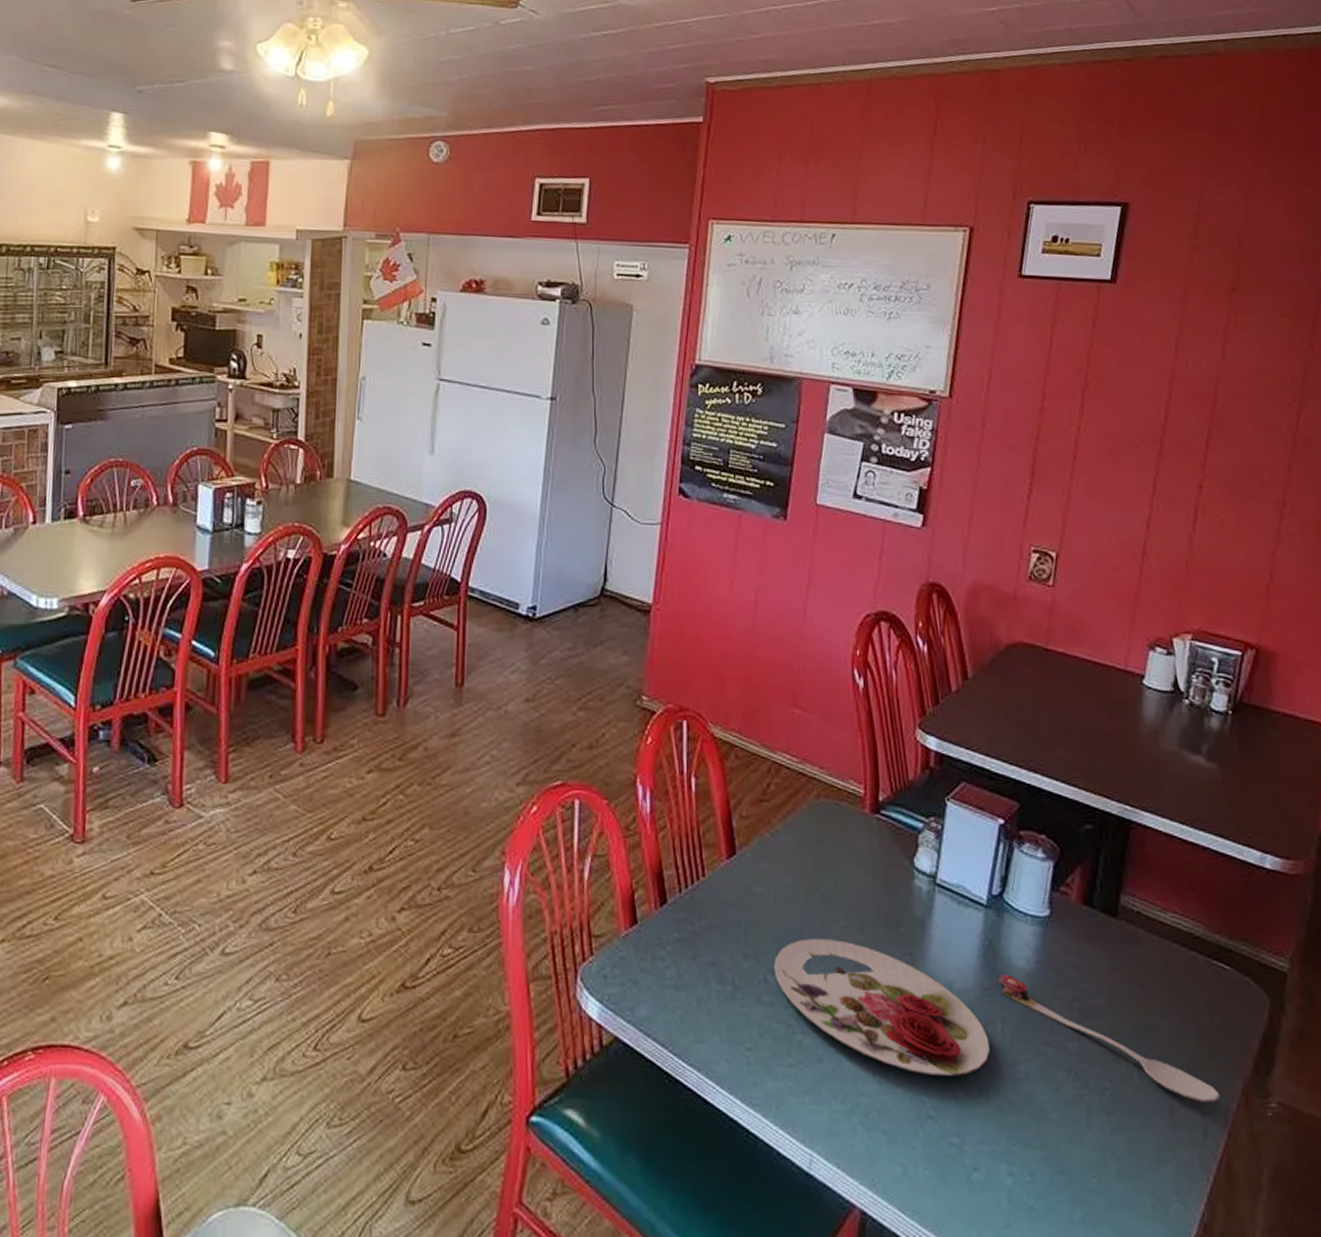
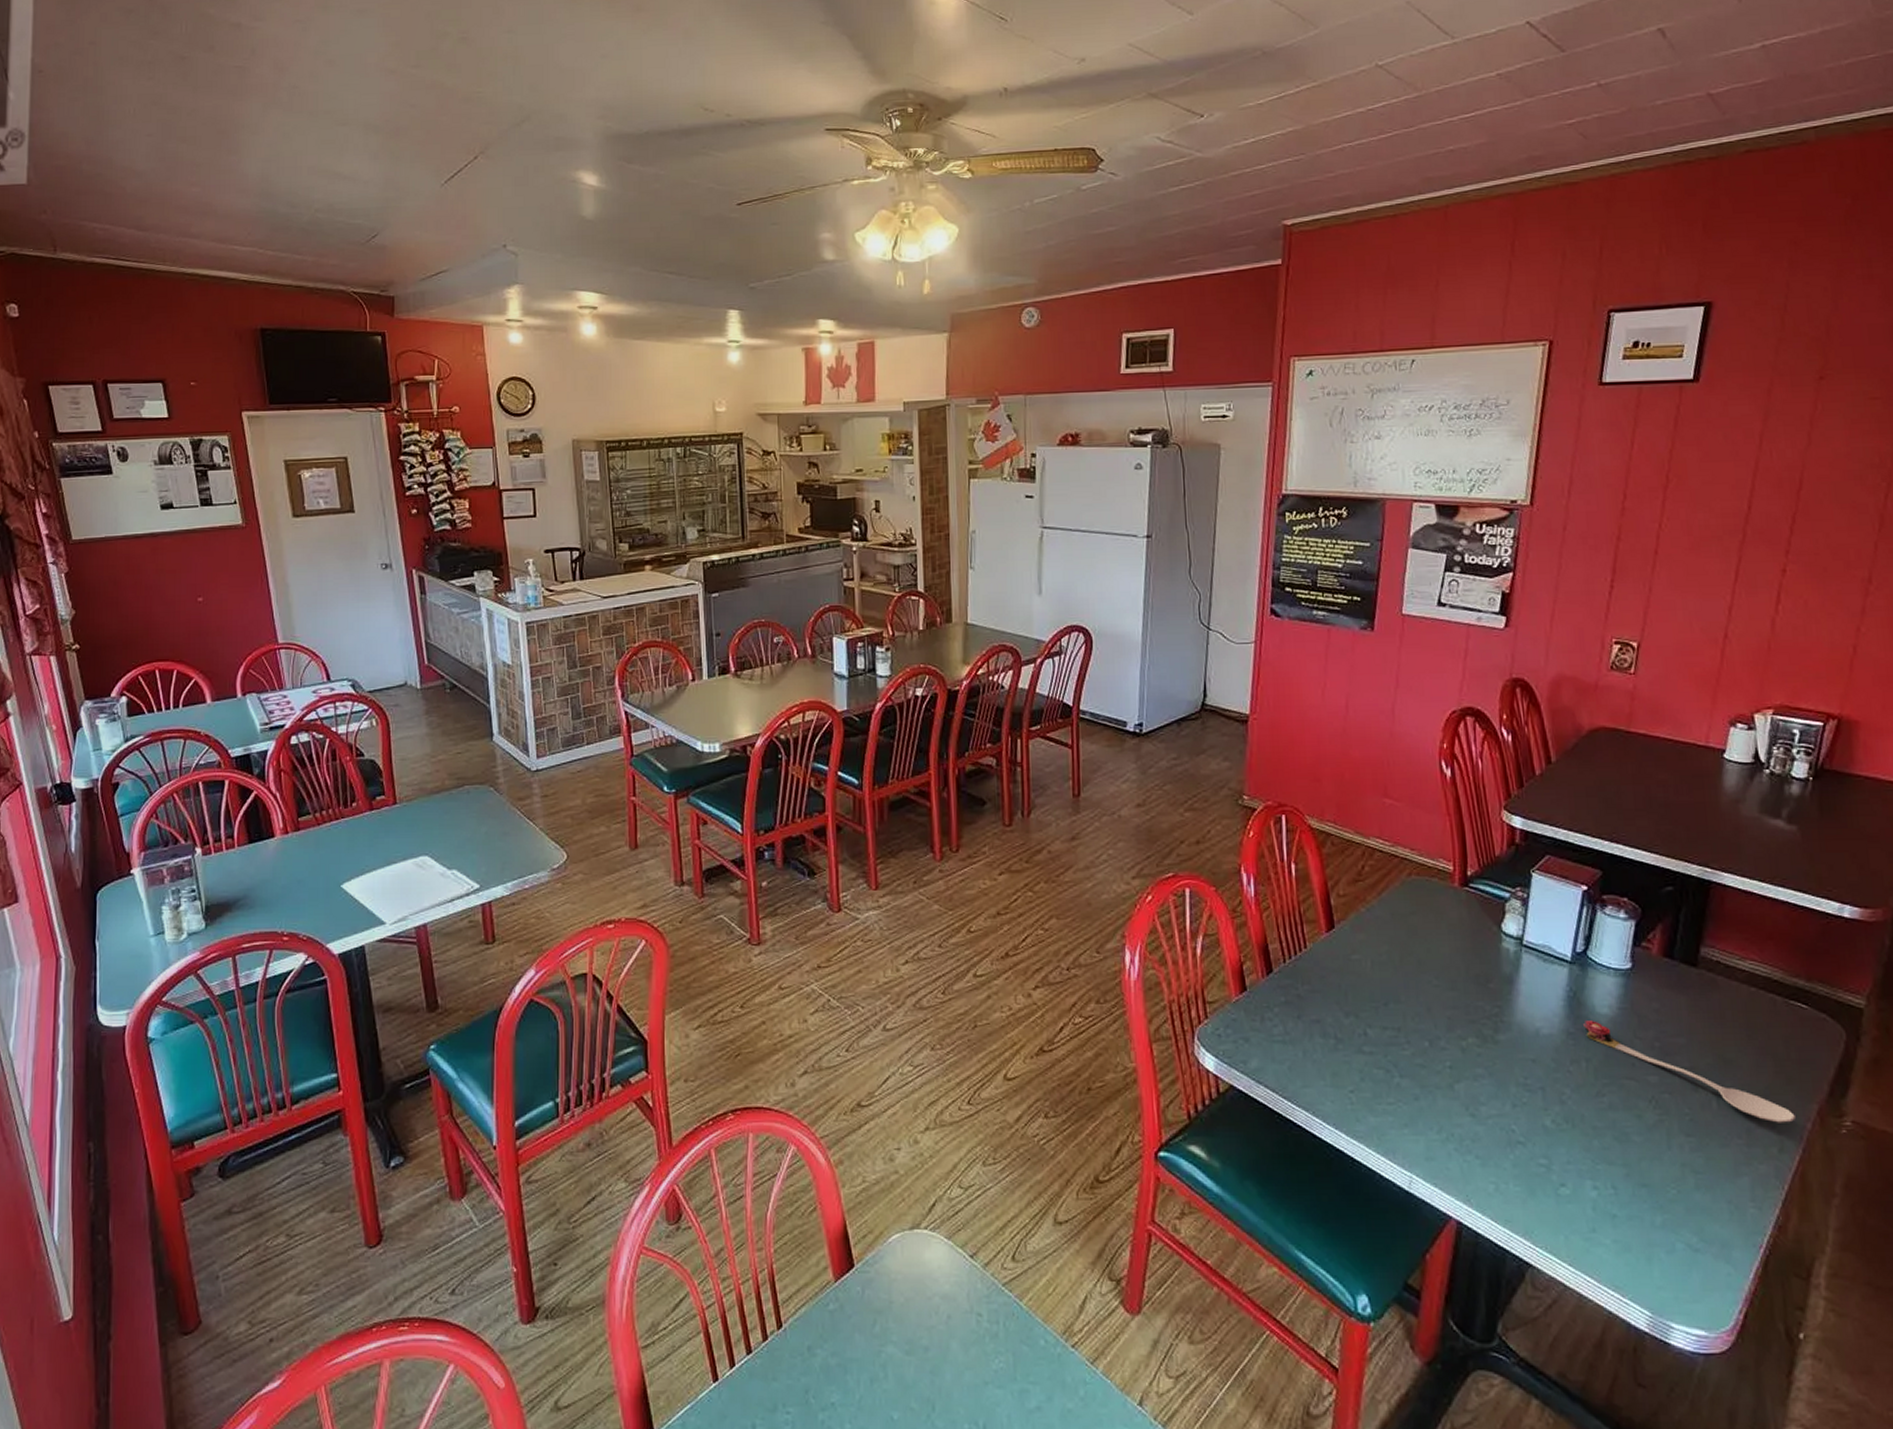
plate: present [773,938,990,1076] -> none [1372,997,1575,1108]

